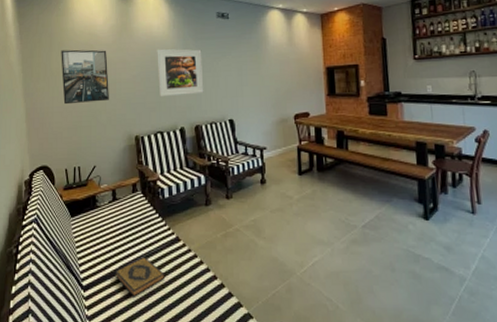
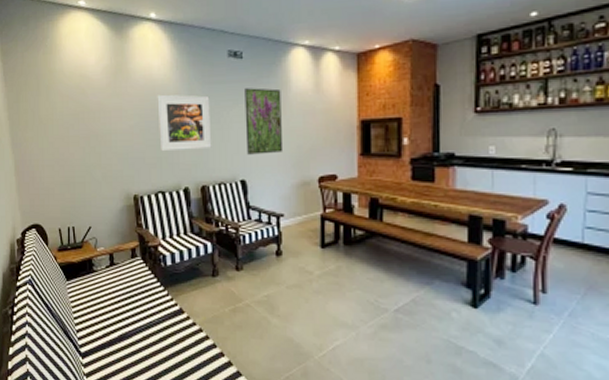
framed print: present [61,49,109,105] -> none [49,94,104,157]
hardback book: present [116,257,164,297] -> none [115,327,167,368]
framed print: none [231,42,265,98] -> present [245,88,284,155]

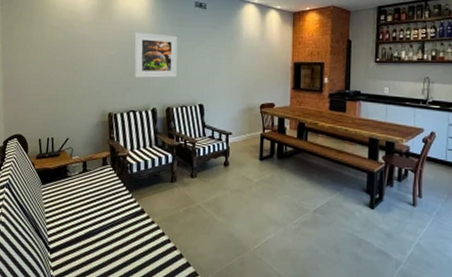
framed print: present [245,88,284,155] -> none [205,32,235,85]

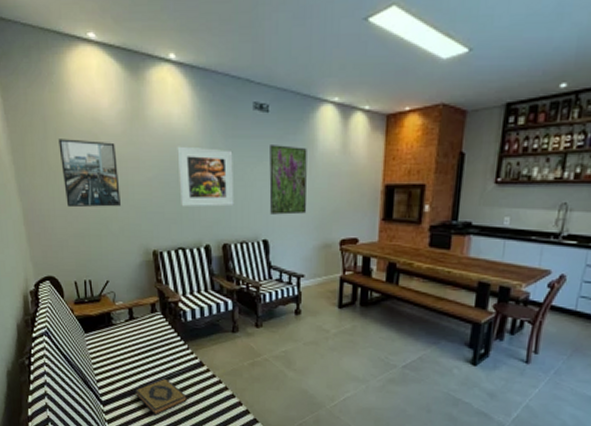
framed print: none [40,25,87,78] -> present [58,139,121,208]
hardback book: none [81,225,128,262] -> present [136,378,187,416]
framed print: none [205,32,235,85] -> present [269,145,307,215]

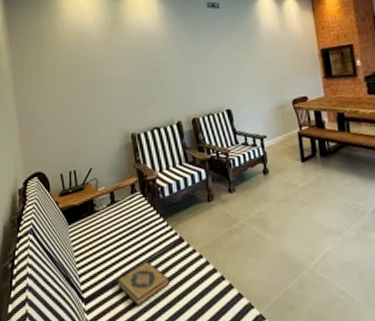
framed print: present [58,139,121,208] -> none [52,48,103,107]
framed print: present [177,146,234,208] -> none [149,40,199,92]
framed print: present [269,145,307,215] -> none [223,30,261,87]

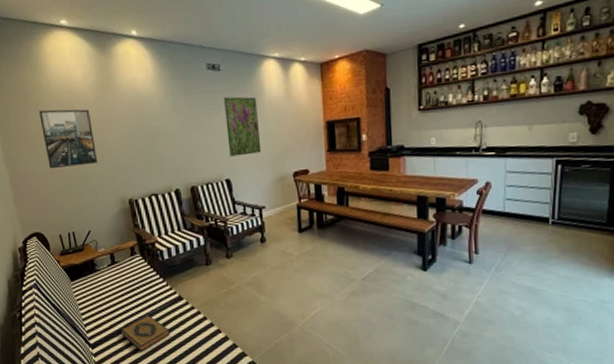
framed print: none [52,48,103,107] -> present [39,109,97,169]
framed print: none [223,30,261,87] -> present [224,97,262,157]

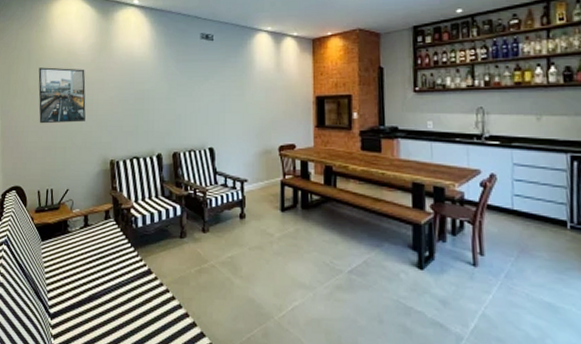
hardback book: present [121,315,170,352] -> none [84,287,134,330]
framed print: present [224,97,262,157] -> none [214,66,248,125]

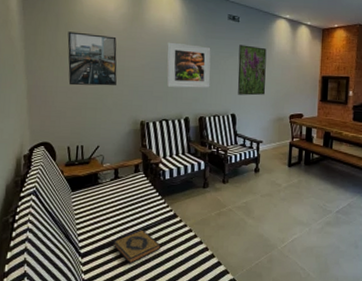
hardback book: none [84,287,134,330] -> present [114,229,160,264]
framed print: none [136,70,184,121] -> present [166,42,211,88]
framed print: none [214,66,248,125] -> present [237,45,267,96]

